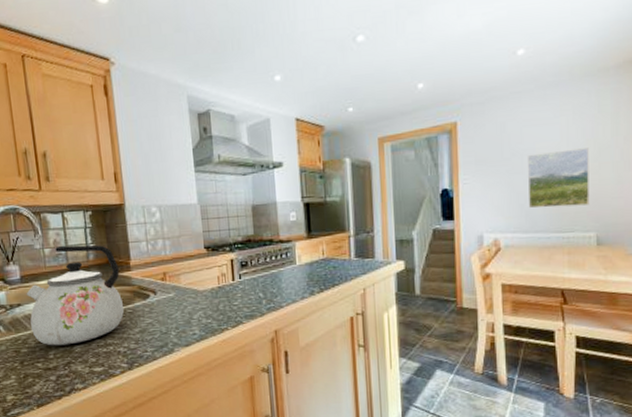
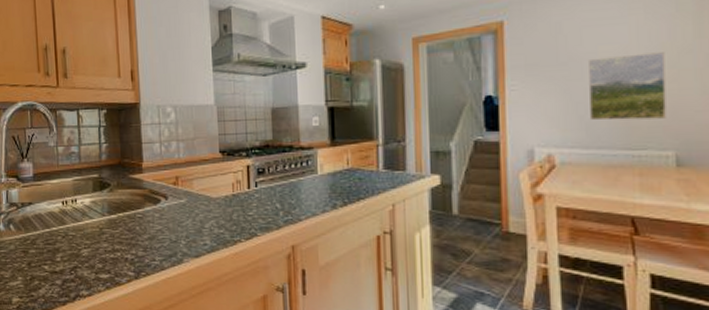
kettle: present [26,245,124,346] -> none [38,144,134,248]

